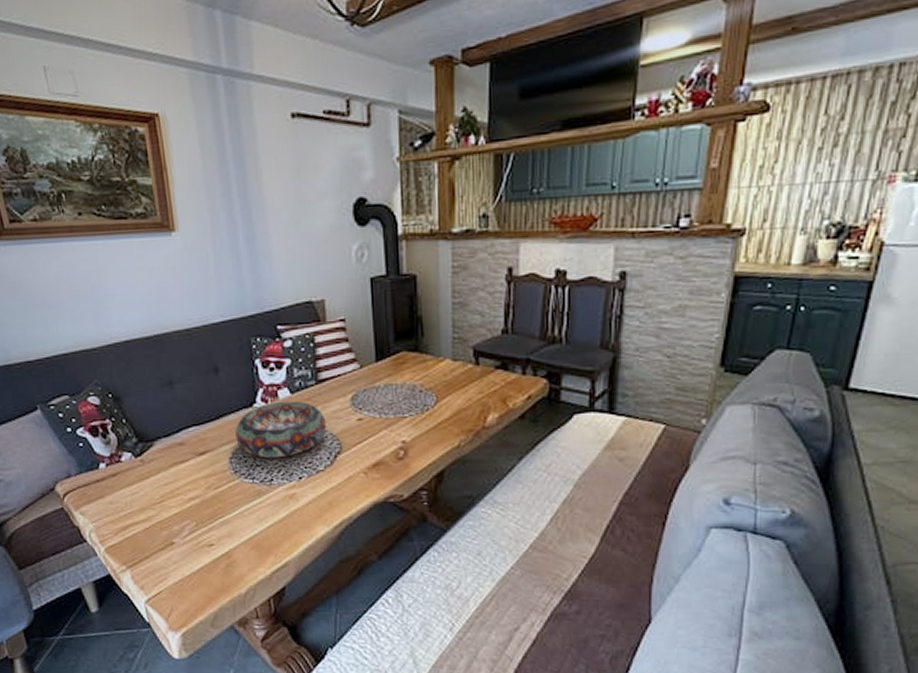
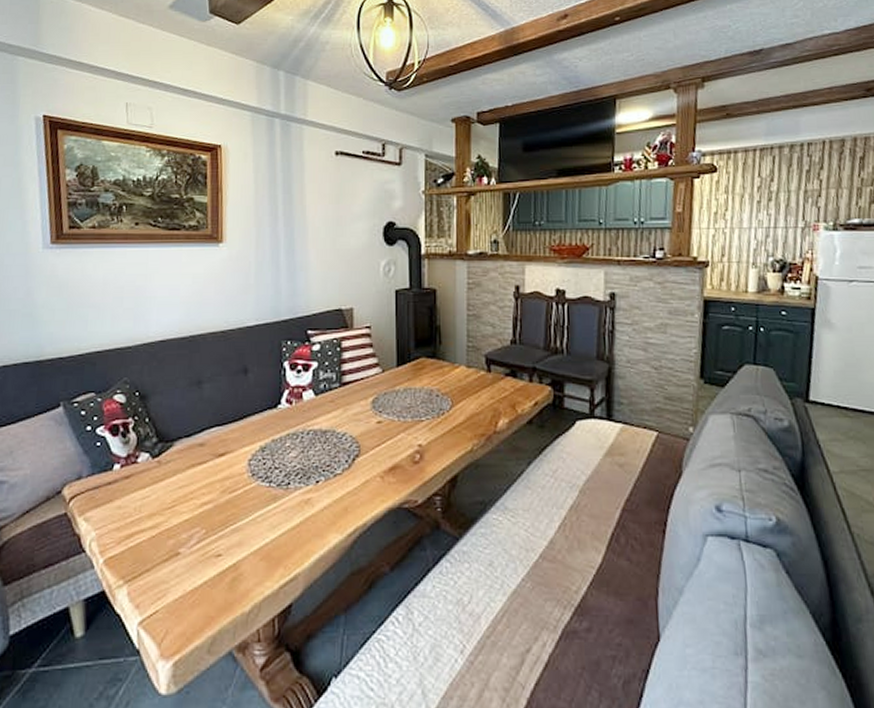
decorative bowl: present [235,401,327,459] -> none [257,403,347,461]

